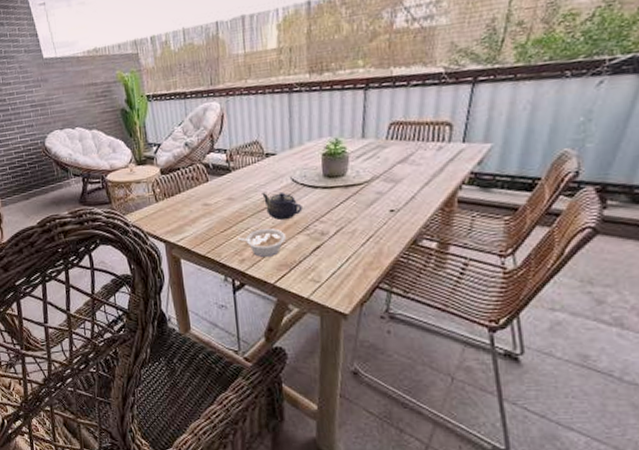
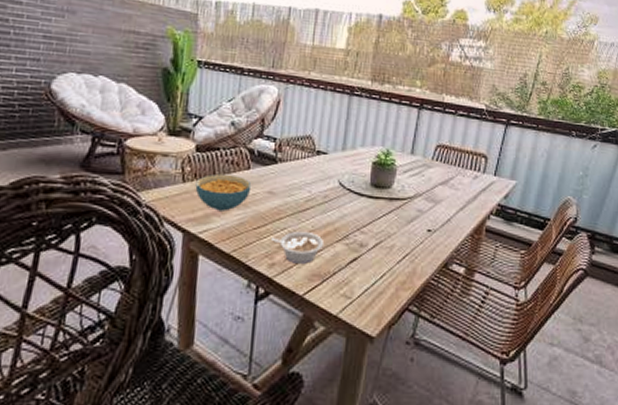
cereal bowl: none [166,188,213,222] -> present [195,173,252,211]
teapot: present [262,192,303,220] -> none [306,191,346,226]

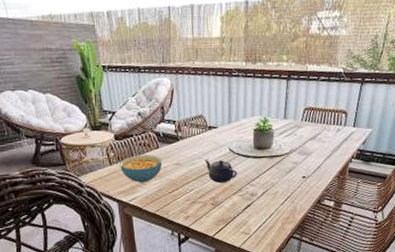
legume: present [272,232,323,264] -> none [184,190,223,214]
teapot: none [306,191,346,226] -> present [205,159,237,183]

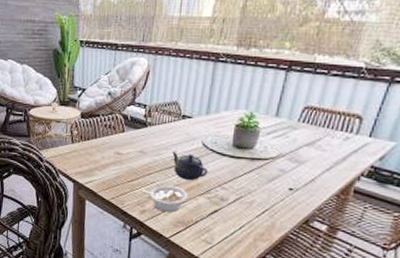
cereal bowl: present [119,154,163,183] -> none [81,136,126,167]
legume: none [184,190,223,214] -> present [143,185,187,212]

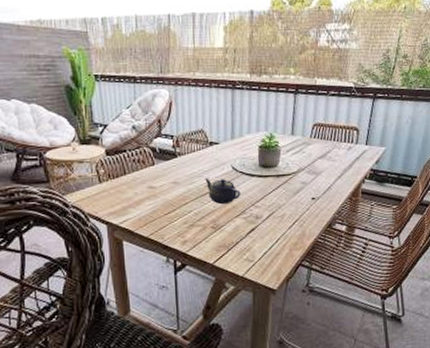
legume: present [143,185,187,212] -> none [181,212,225,239]

